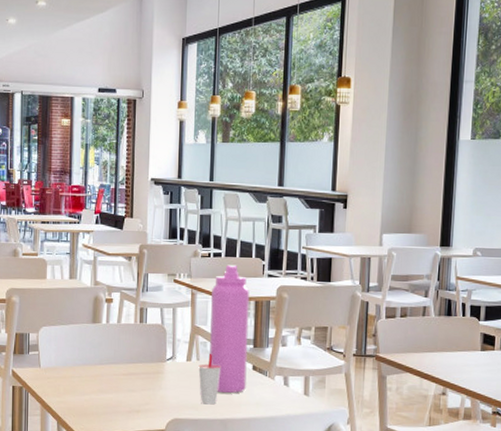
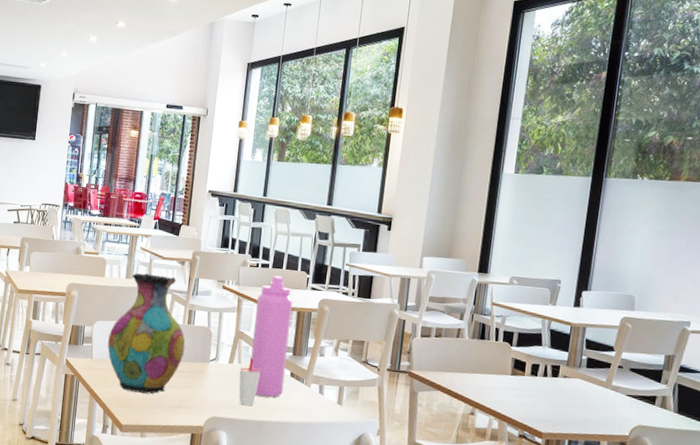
vase: none [55,272,139,401] -> present [107,272,186,395]

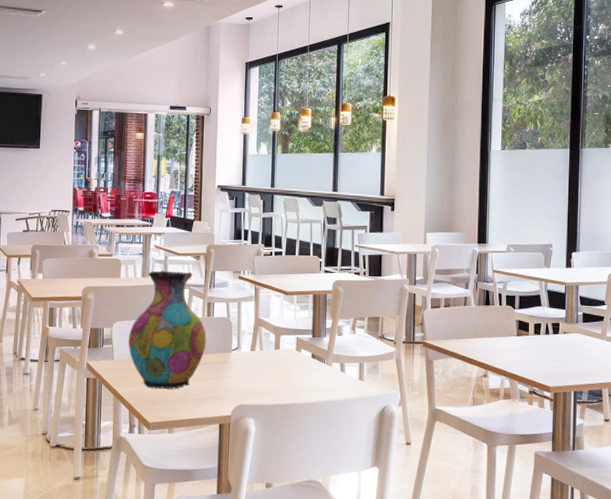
cup: present [239,357,261,407] -> none [262,343,283,391]
water bottle: present [251,275,293,397] -> none [272,262,308,379]

